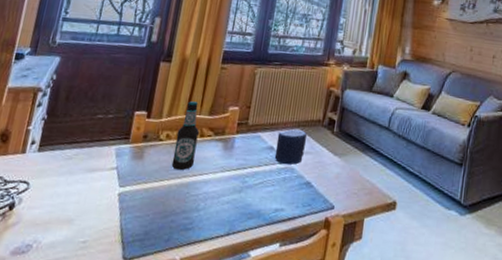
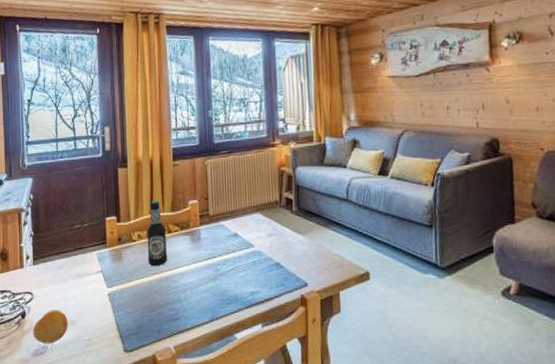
fruit: none [17,204,65,242] -> present [33,310,68,344]
candle: present [274,129,307,165] -> none [239,214,268,249]

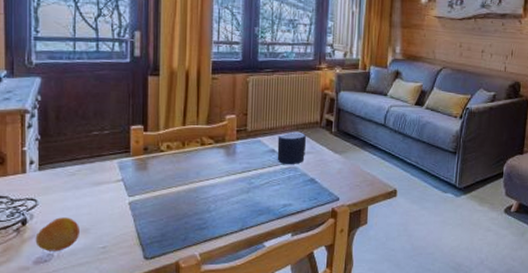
bottle: present [147,201,168,267] -> none [177,113,200,178]
candle: none [239,214,268,249] -> present [277,132,306,165]

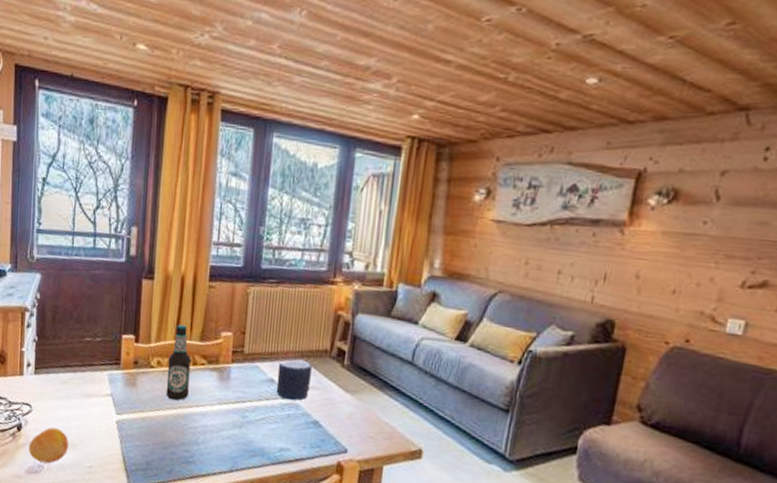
bottle: none [177,113,200,178] -> present [166,325,191,401]

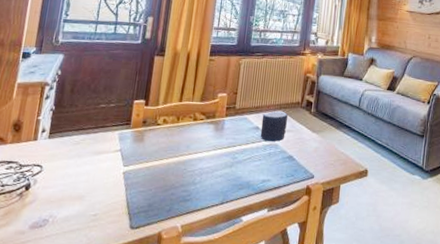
fruit: present [28,427,68,464] -> none [34,184,76,217]
bottle: present [166,325,191,401] -> none [169,90,192,150]

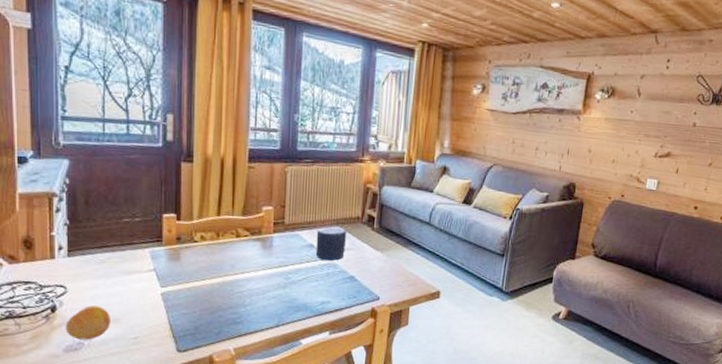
fruit: none [34,184,76,217] -> present [65,305,110,340]

